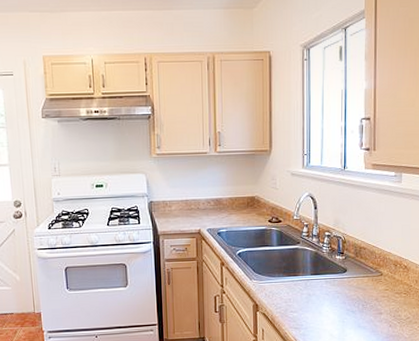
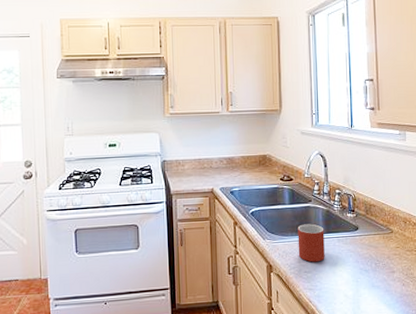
mug: none [285,265,312,303] -> present [297,224,325,262]

